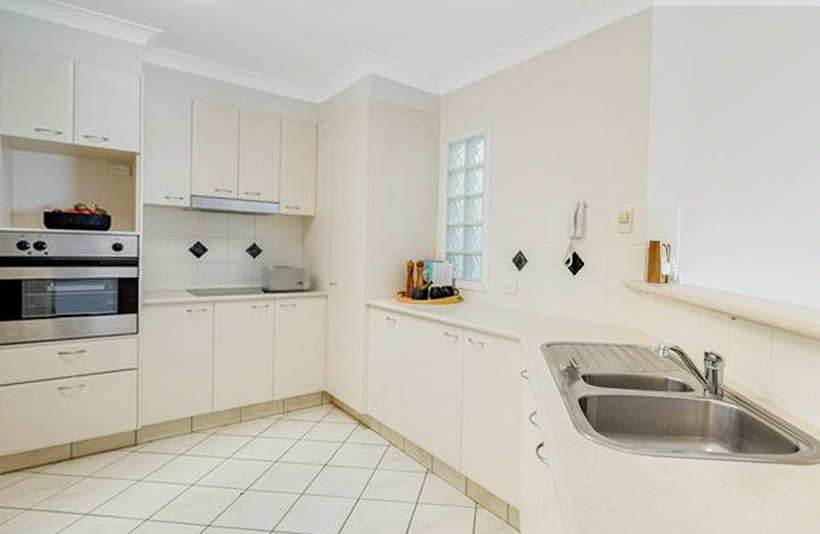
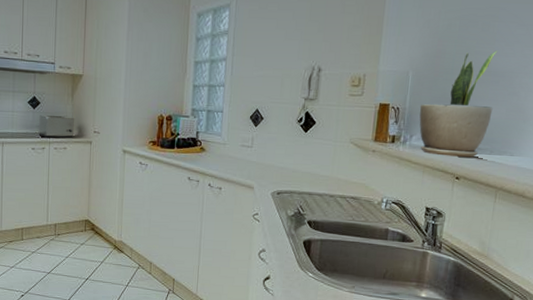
potted plant: none [690,183,762,295] -> present [419,50,498,158]

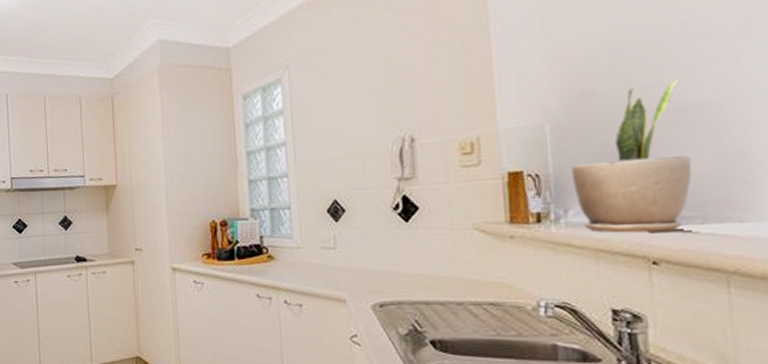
toaster: present [39,114,75,139] -> none [72,234,113,263]

